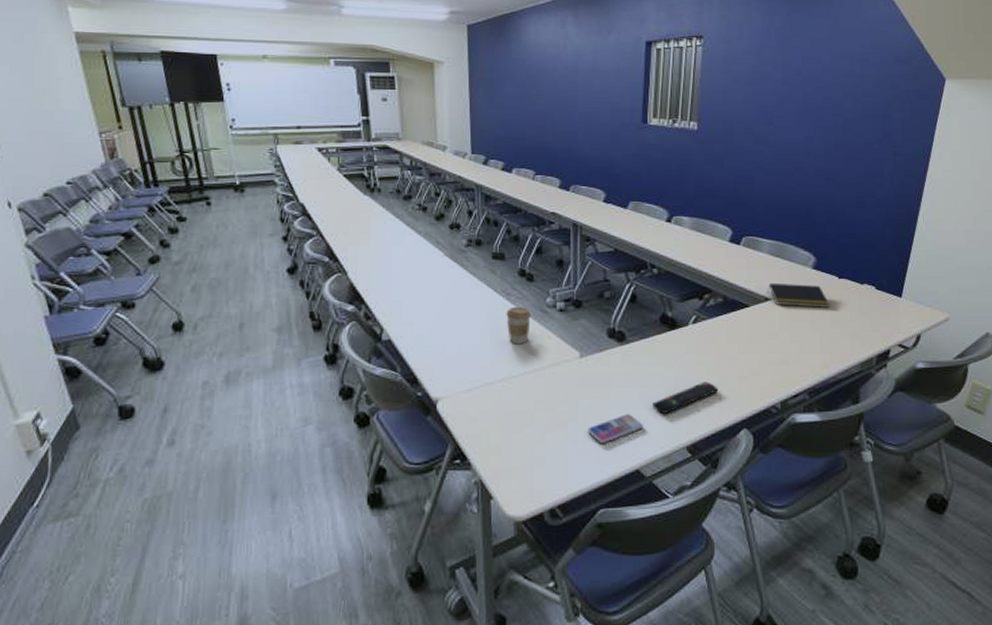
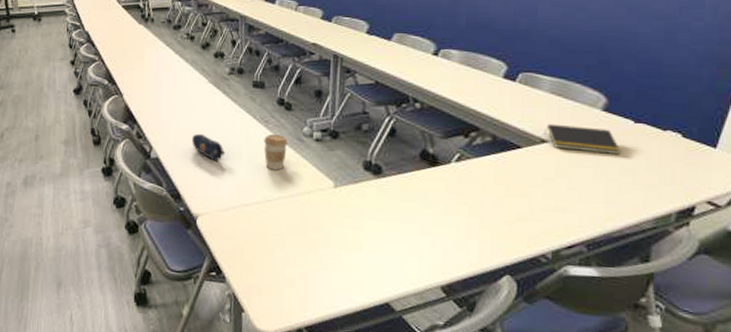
pencil case: none [429,310,466,339] -> present [192,133,226,161]
smartphone: present [588,414,643,444] -> none [338,247,396,273]
remote control: present [652,382,719,415] -> none [407,222,481,252]

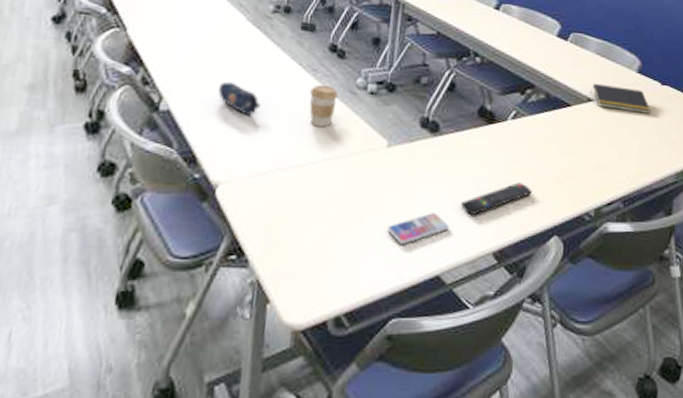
smartphone: none [338,247,396,273] -> present [387,213,449,245]
remote control: none [407,222,481,252] -> present [461,182,533,216]

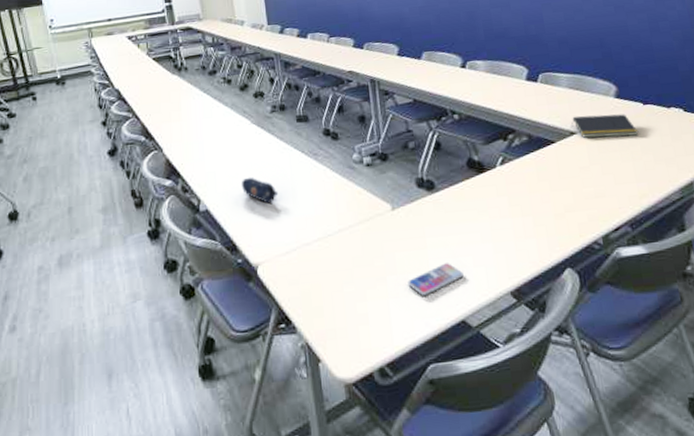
coffee cup: present [309,84,338,128] -> none [315,165,340,203]
remote control: present [461,182,533,216] -> none [470,222,536,261]

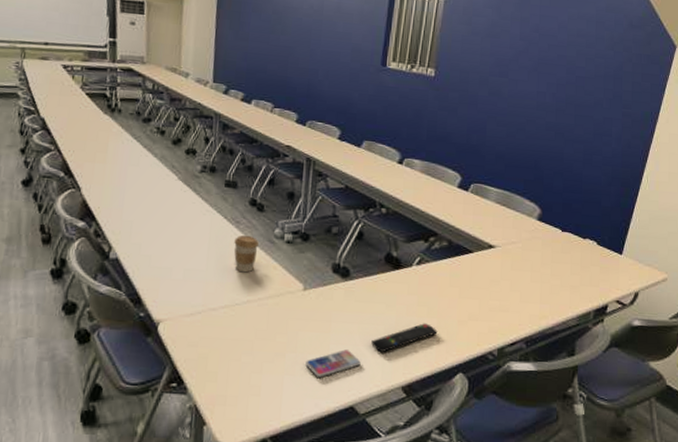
pencil case: present [242,177,279,204] -> none [157,233,193,263]
coffee cup: none [315,165,340,203] -> present [234,234,259,273]
remote control: none [470,222,536,261] -> present [371,323,438,353]
notepad: present [571,114,639,138] -> none [492,230,552,259]

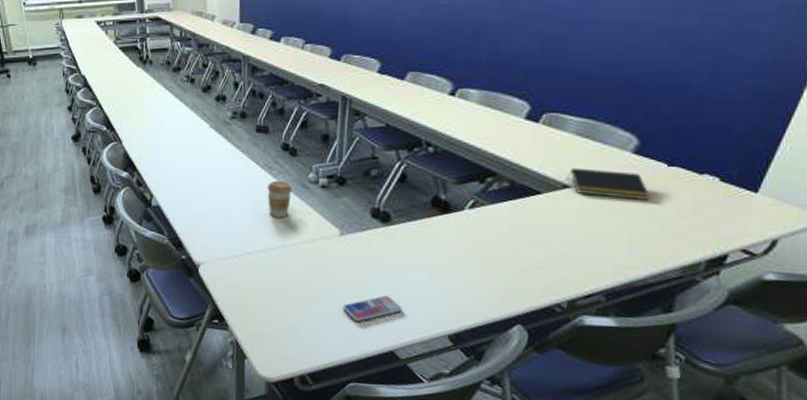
remote control: present [371,323,438,353] -> none [414,271,493,301]
notepad: none [492,230,552,259] -> present [567,167,651,200]

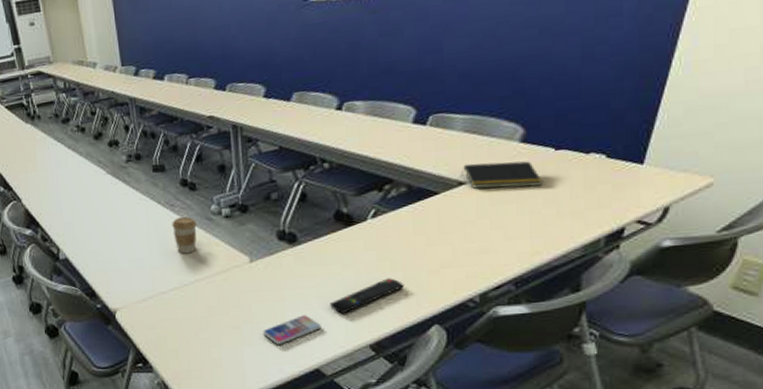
remote control: none [414,271,493,301] -> present [330,278,405,314]

